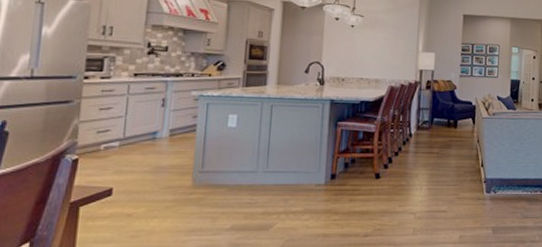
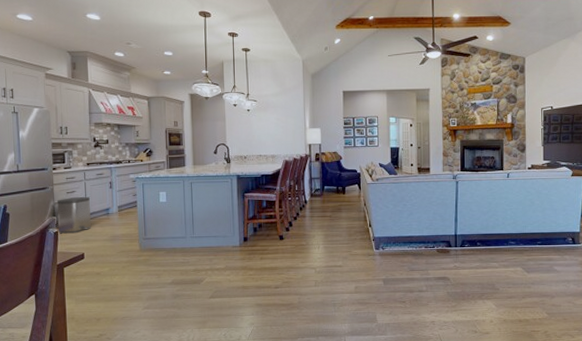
pedal bin: none [78,114,133,162] -> present [56,196,91,234]

